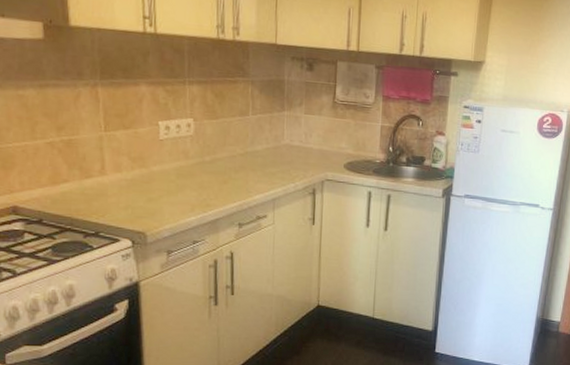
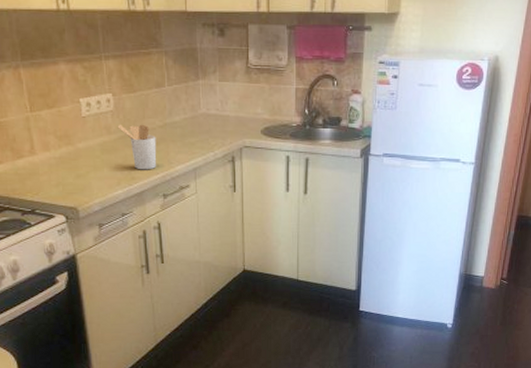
utensil holder: none [196,150,236,198] -> present [117,124,157,170]

